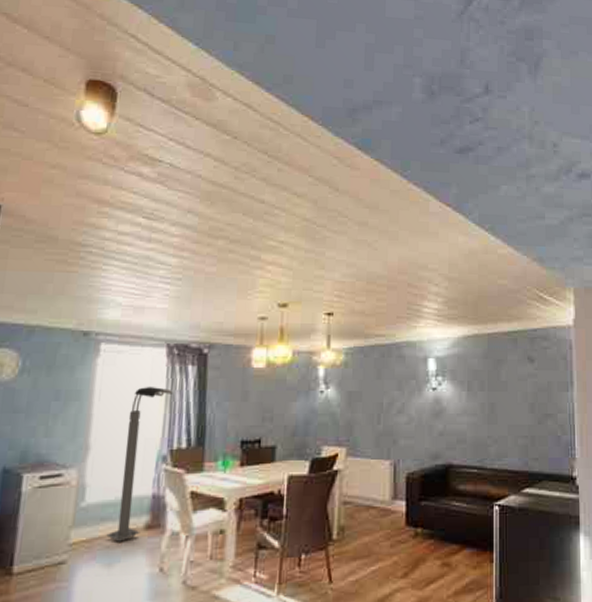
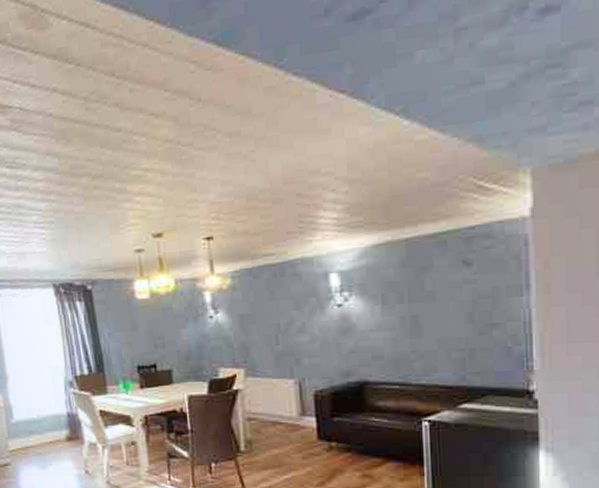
floor lamp: present [106,387,173,542] -> none [33,323,68,450]

